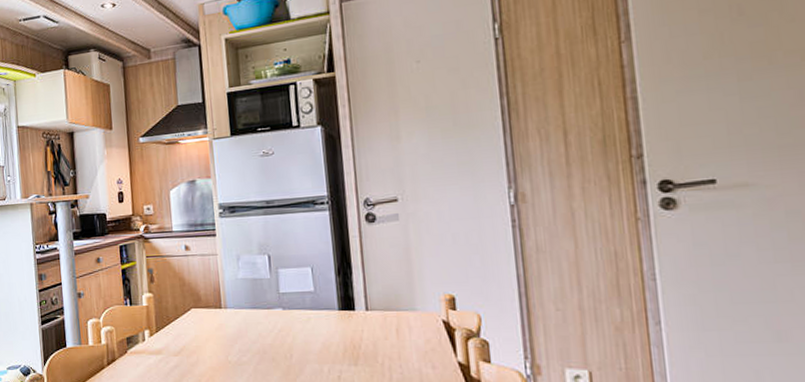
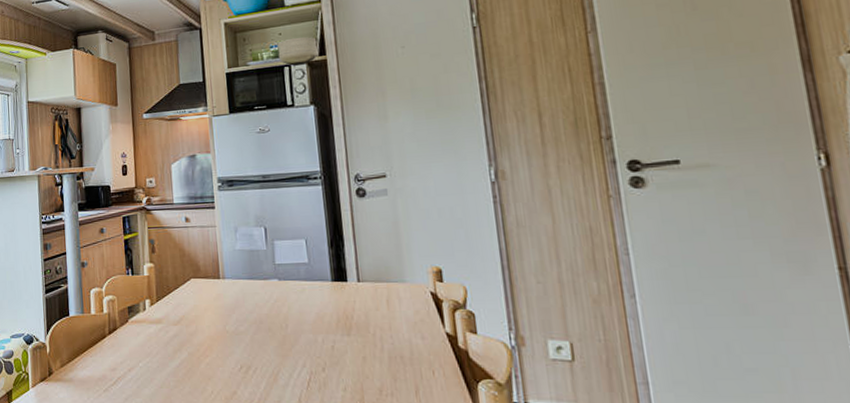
bowl: none [282,52,326,85] -> present [277,37,318,67]

